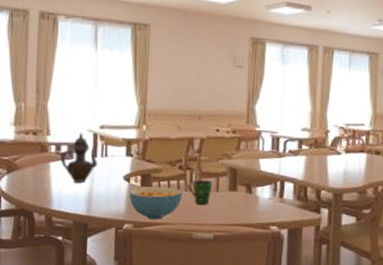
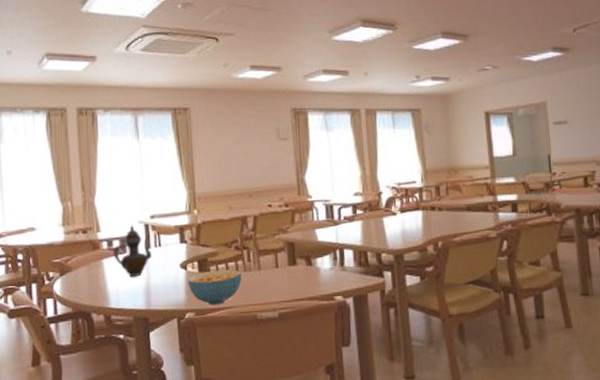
cup: present [187,180,213,205] -> none [246,258,272,284]

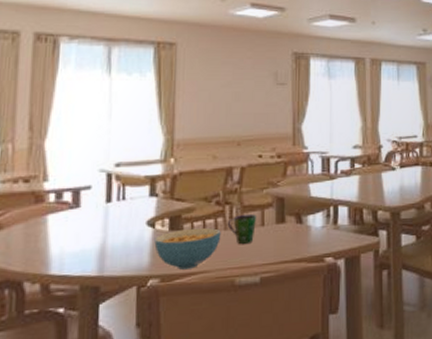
teapot: present [113,224,152,277] -> none [62,173,113,237]
cup: none [246,258,272,284] -> present [227,214,257,244]

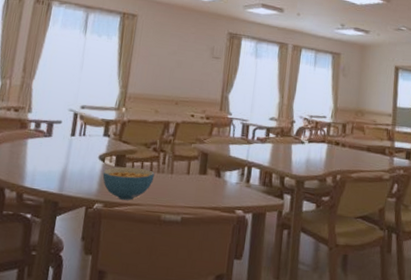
cup: present [227,214,257,244] -> none [160,162,185,187]

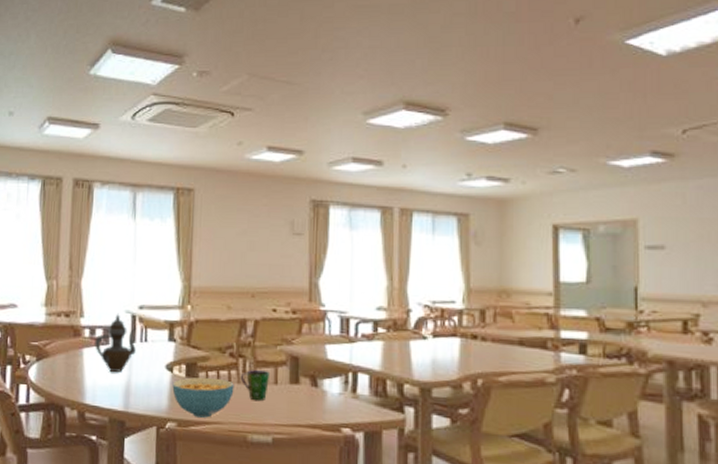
teapot: none [38,111,77,161] -> present [95,313,137,373]
cup: none [160,162,185,187] -> present [240,370,271,400]

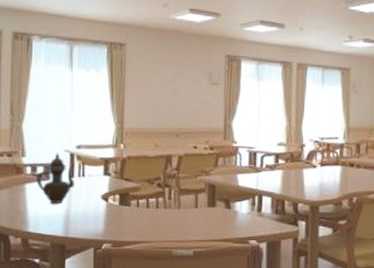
cereal bowl: present [172,377,234,418] -> none [107,204,161,238]
cup: present [240,370,271,400] -> none [166,197,192,221]

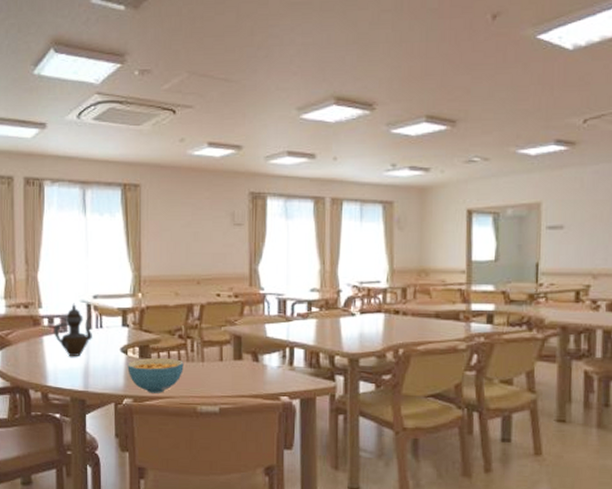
cereal bowl: none [107,204,161,238] -> present [127,357,184,393]

